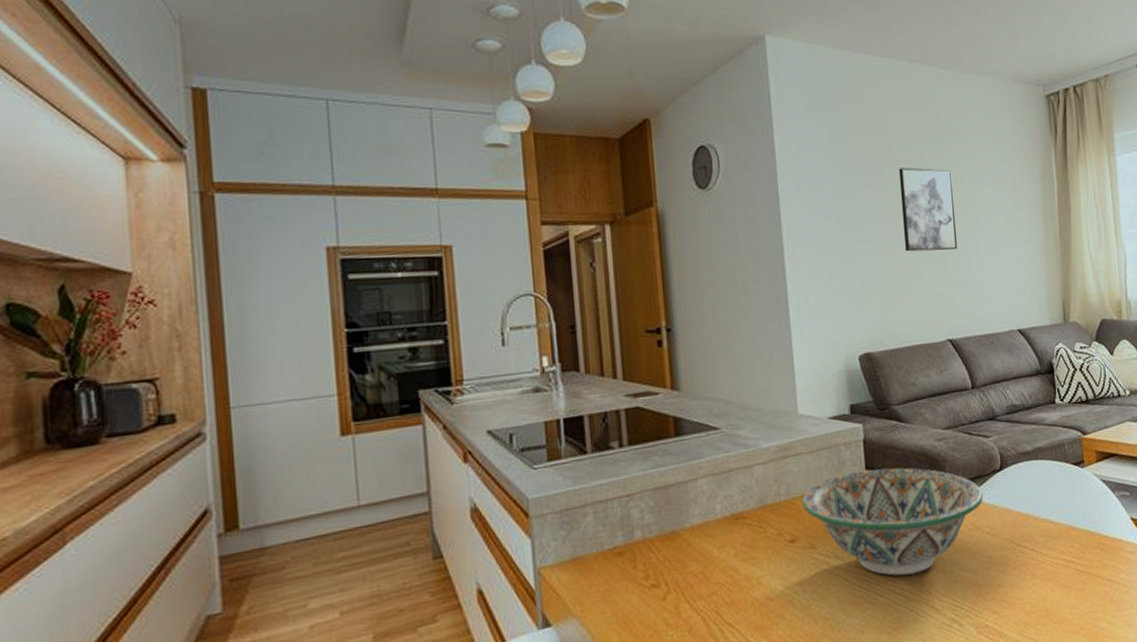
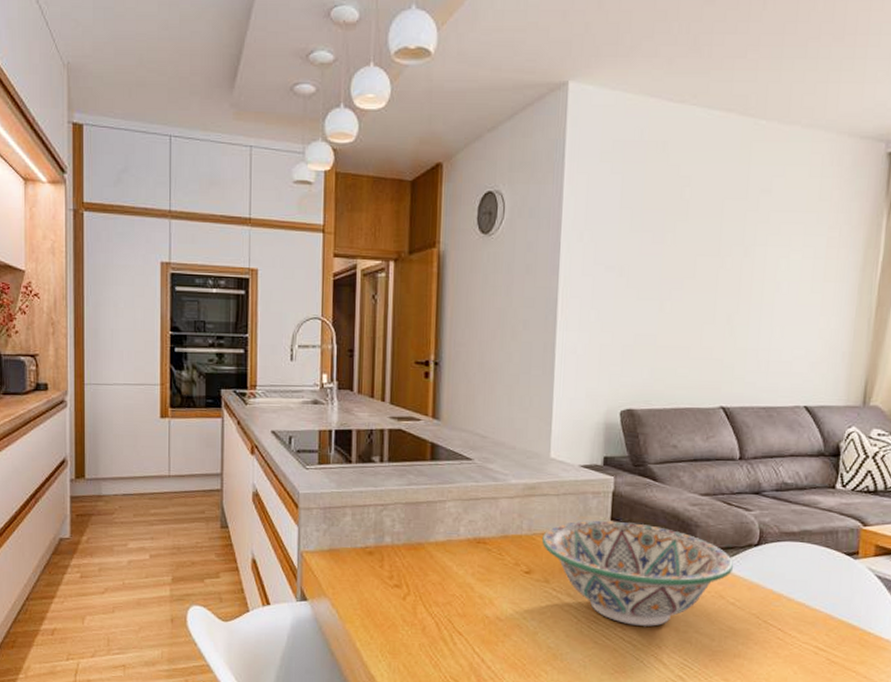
wall art: present [898,167,957,252] -> none [687,225,756,316]

